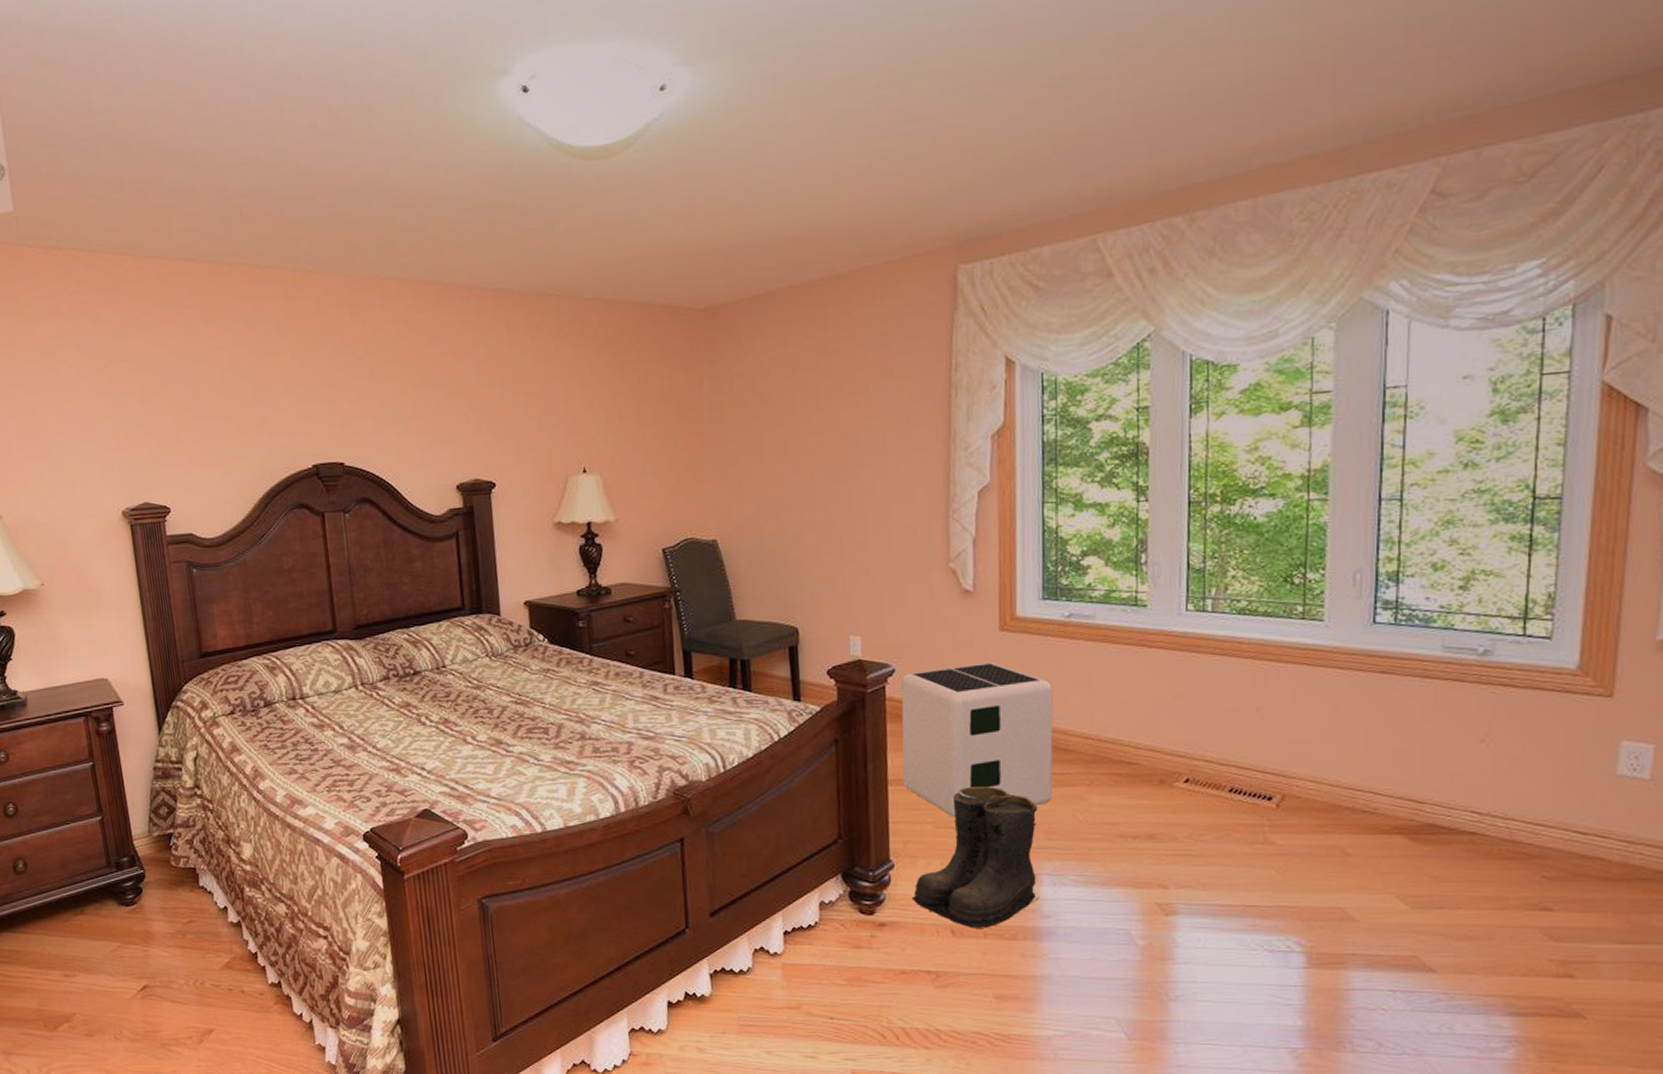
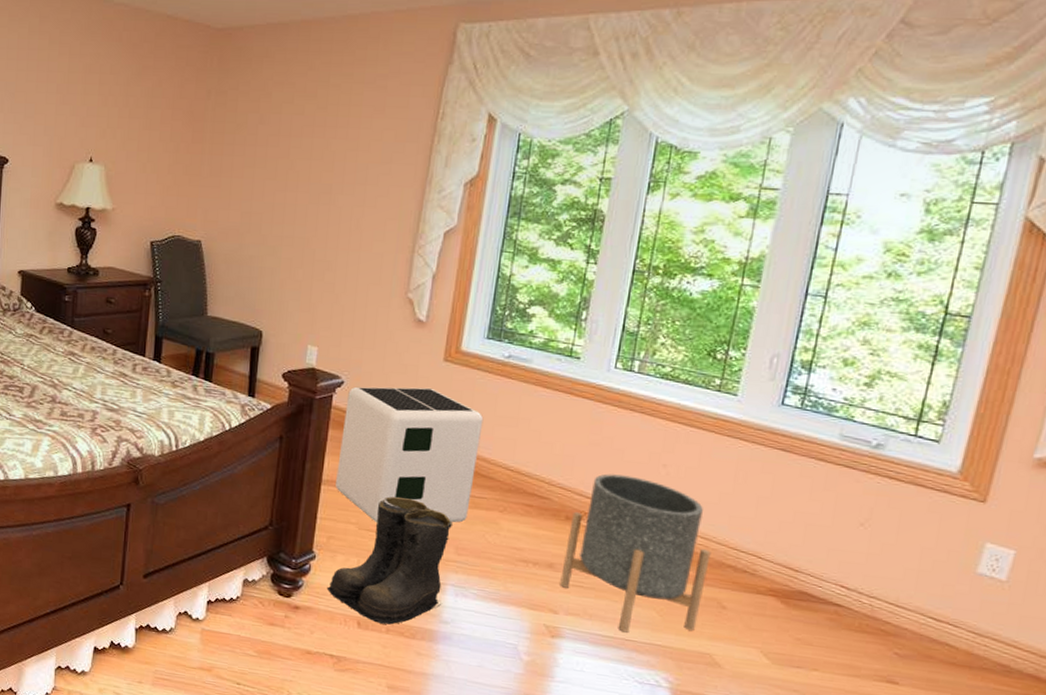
planter: none [1164,725,1324,898] -> present [560,474,711,633]

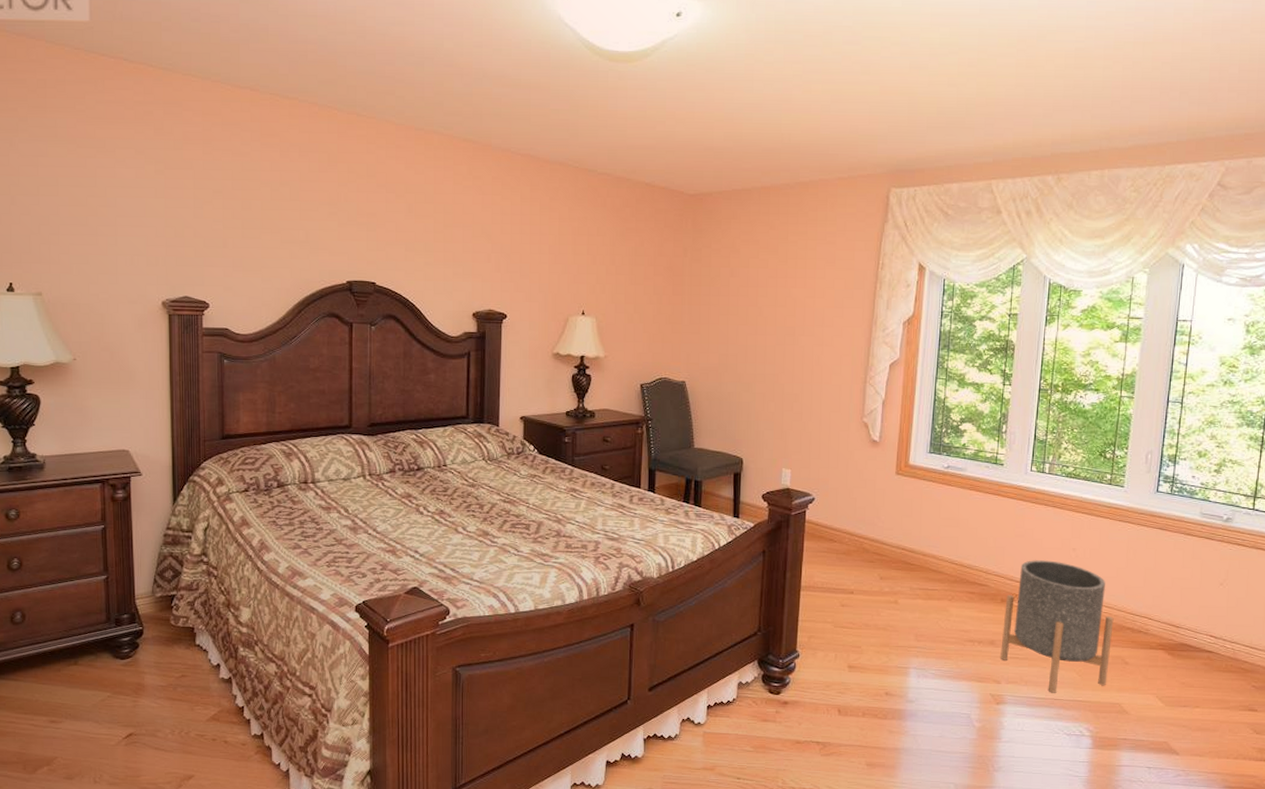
boots: present [326,496,452,625] -> none [810,595,911,709]
air purifier: present [335,386,484,523] -> none [813,498,931,620]

